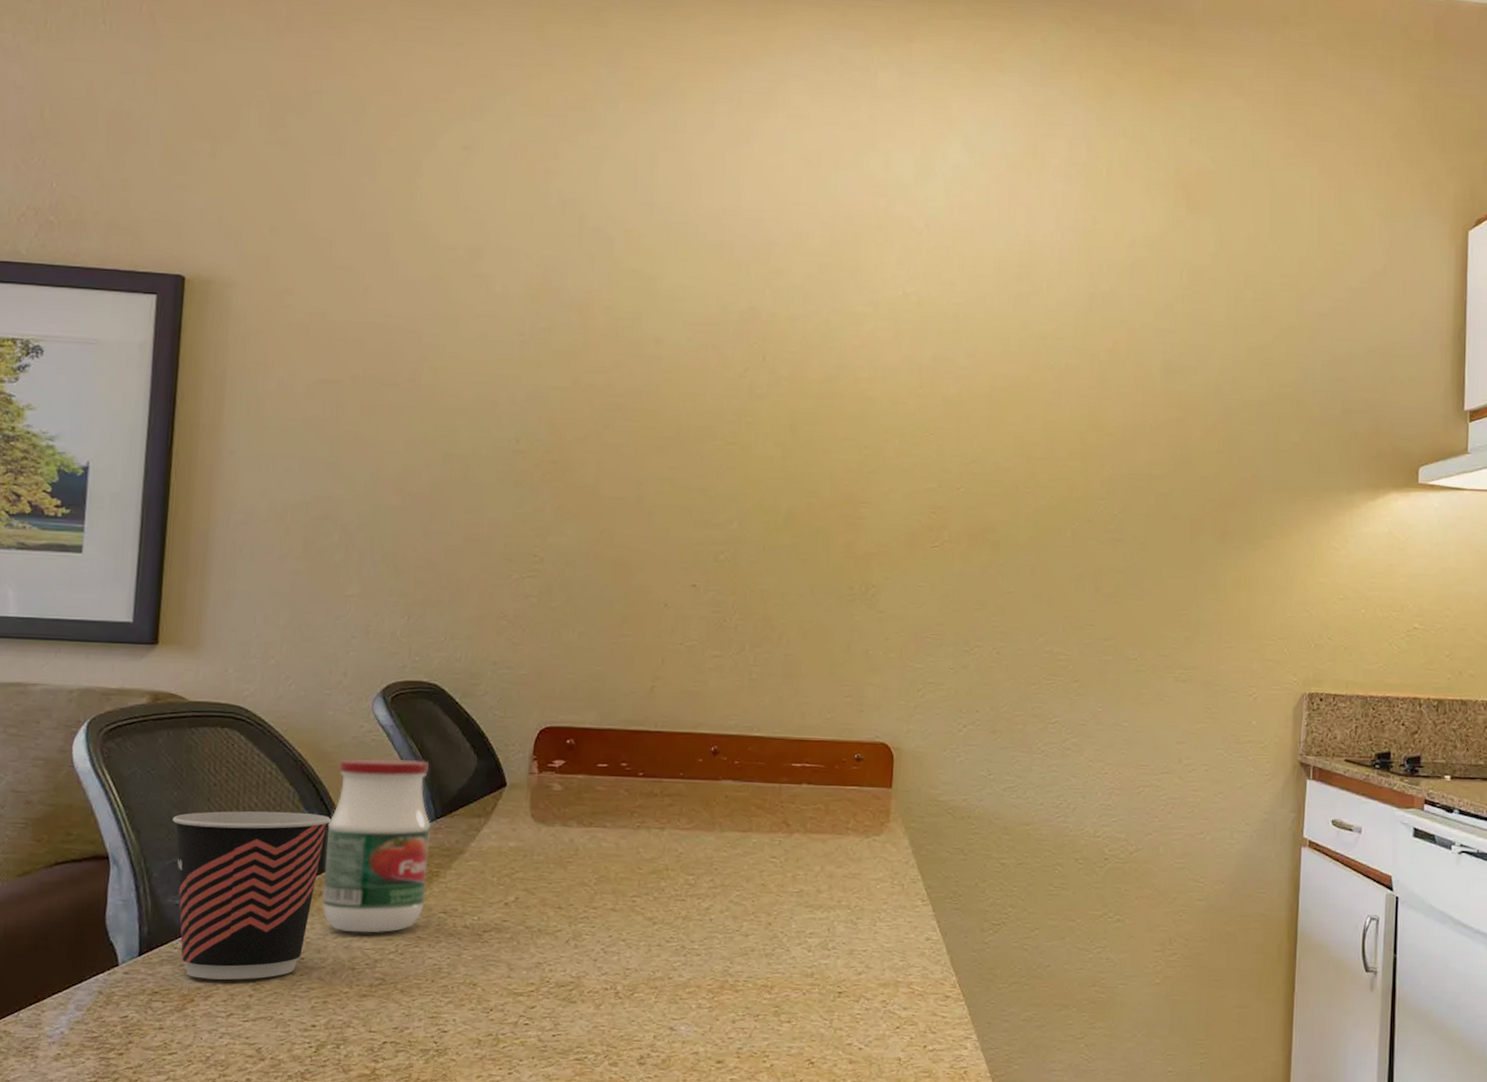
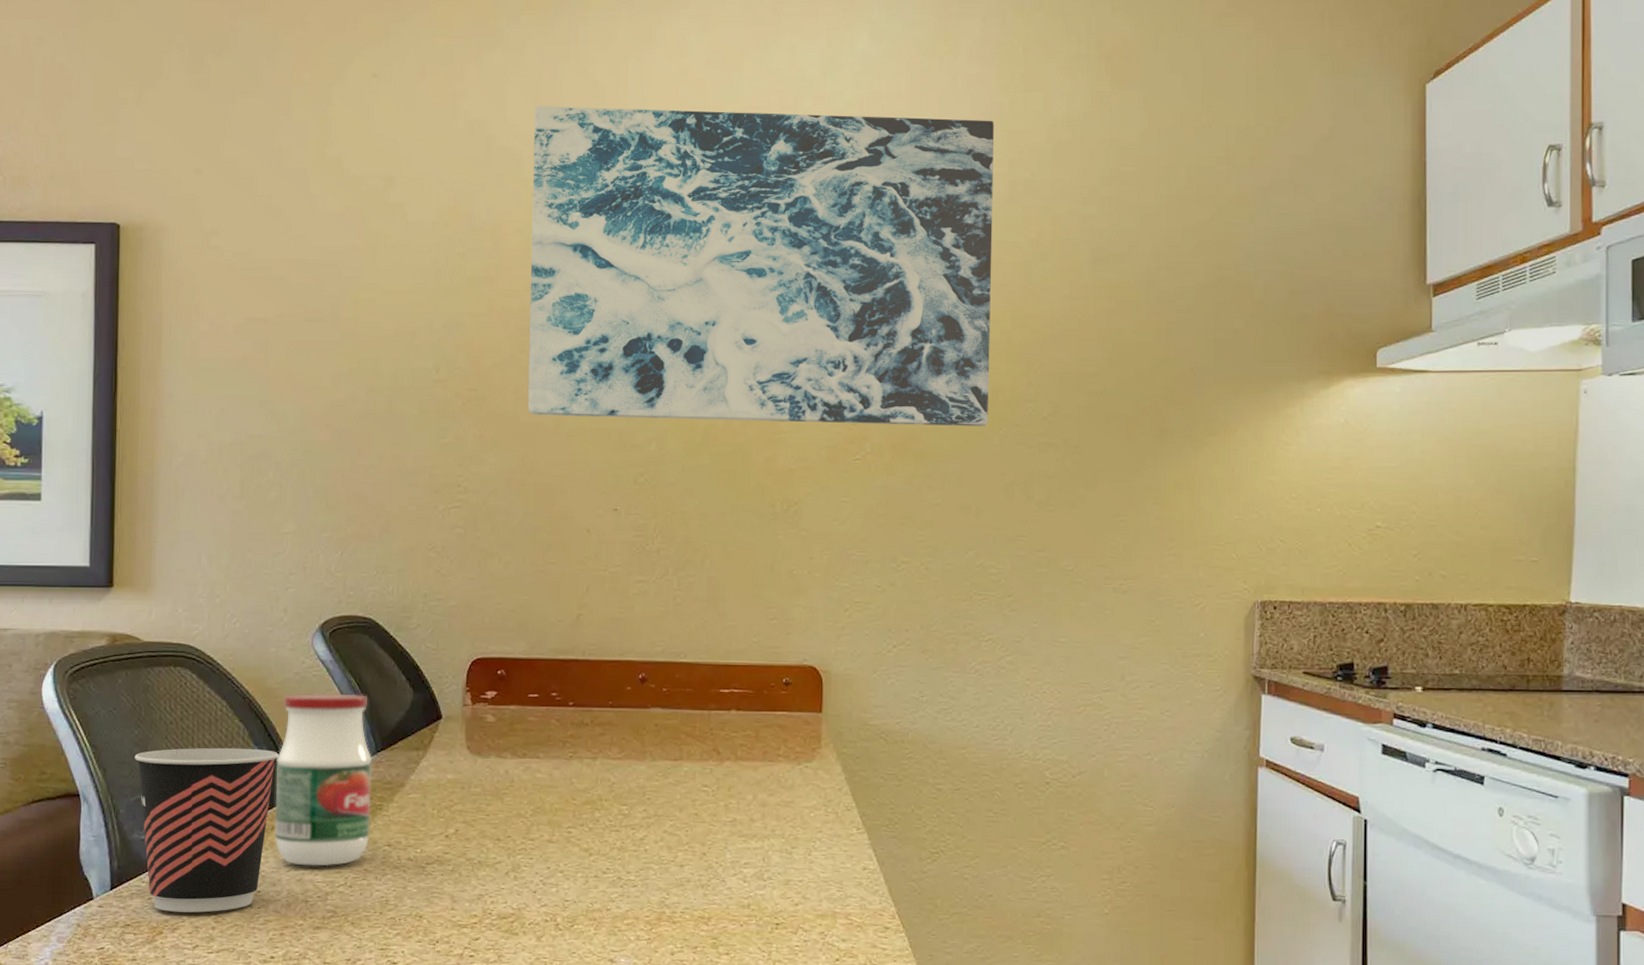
wall art: none [609,190,1077,521] -> present [528,106,994,427]

